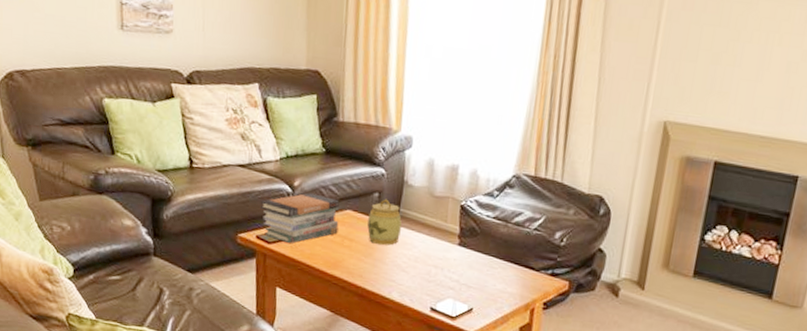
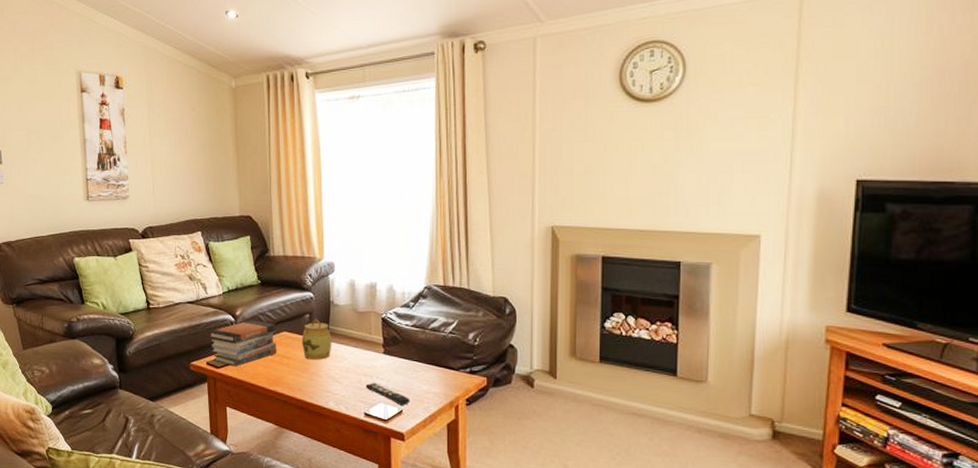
remote control: none [434,275,483,303] -> present [365,382,411,405]

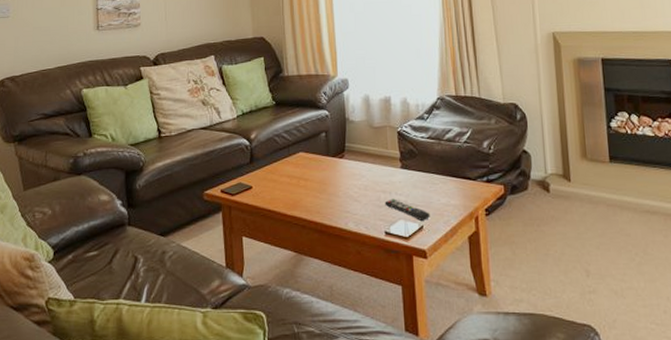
book stack: present [208,320,277,367] -> none [222,142,293,193]
jar: present [302,319,331,361] -> none [319,137,349,180]

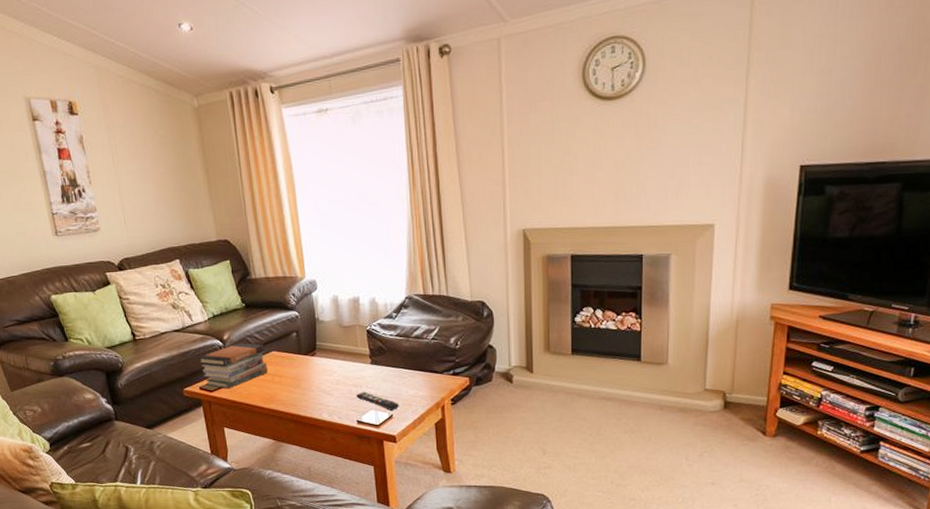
book stack: none [222,142,293,193] -> present [198,343,268,389]

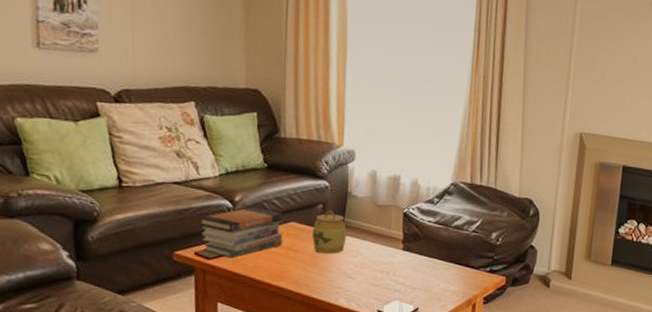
jar: none [291,336,321,376] -> present [312,210,347,255]
remote control: present [356,391,400,410] -> none [381,279,428,303]

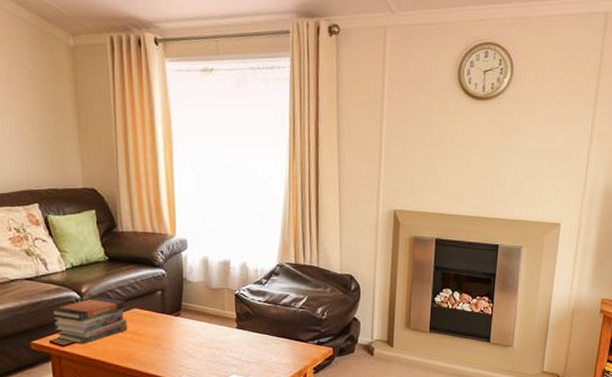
jar: present [312,210,347,255] -> none [154,295,184,337]

